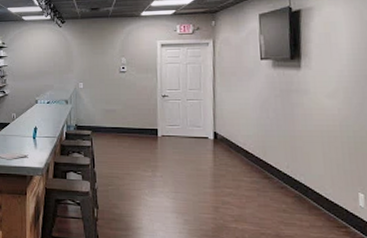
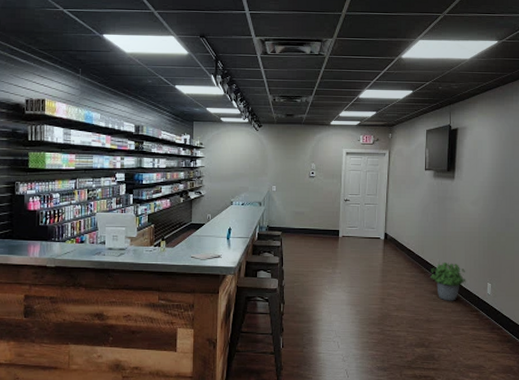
potted plant: none [277,165,327,214] -> present [431,261,466,301]

